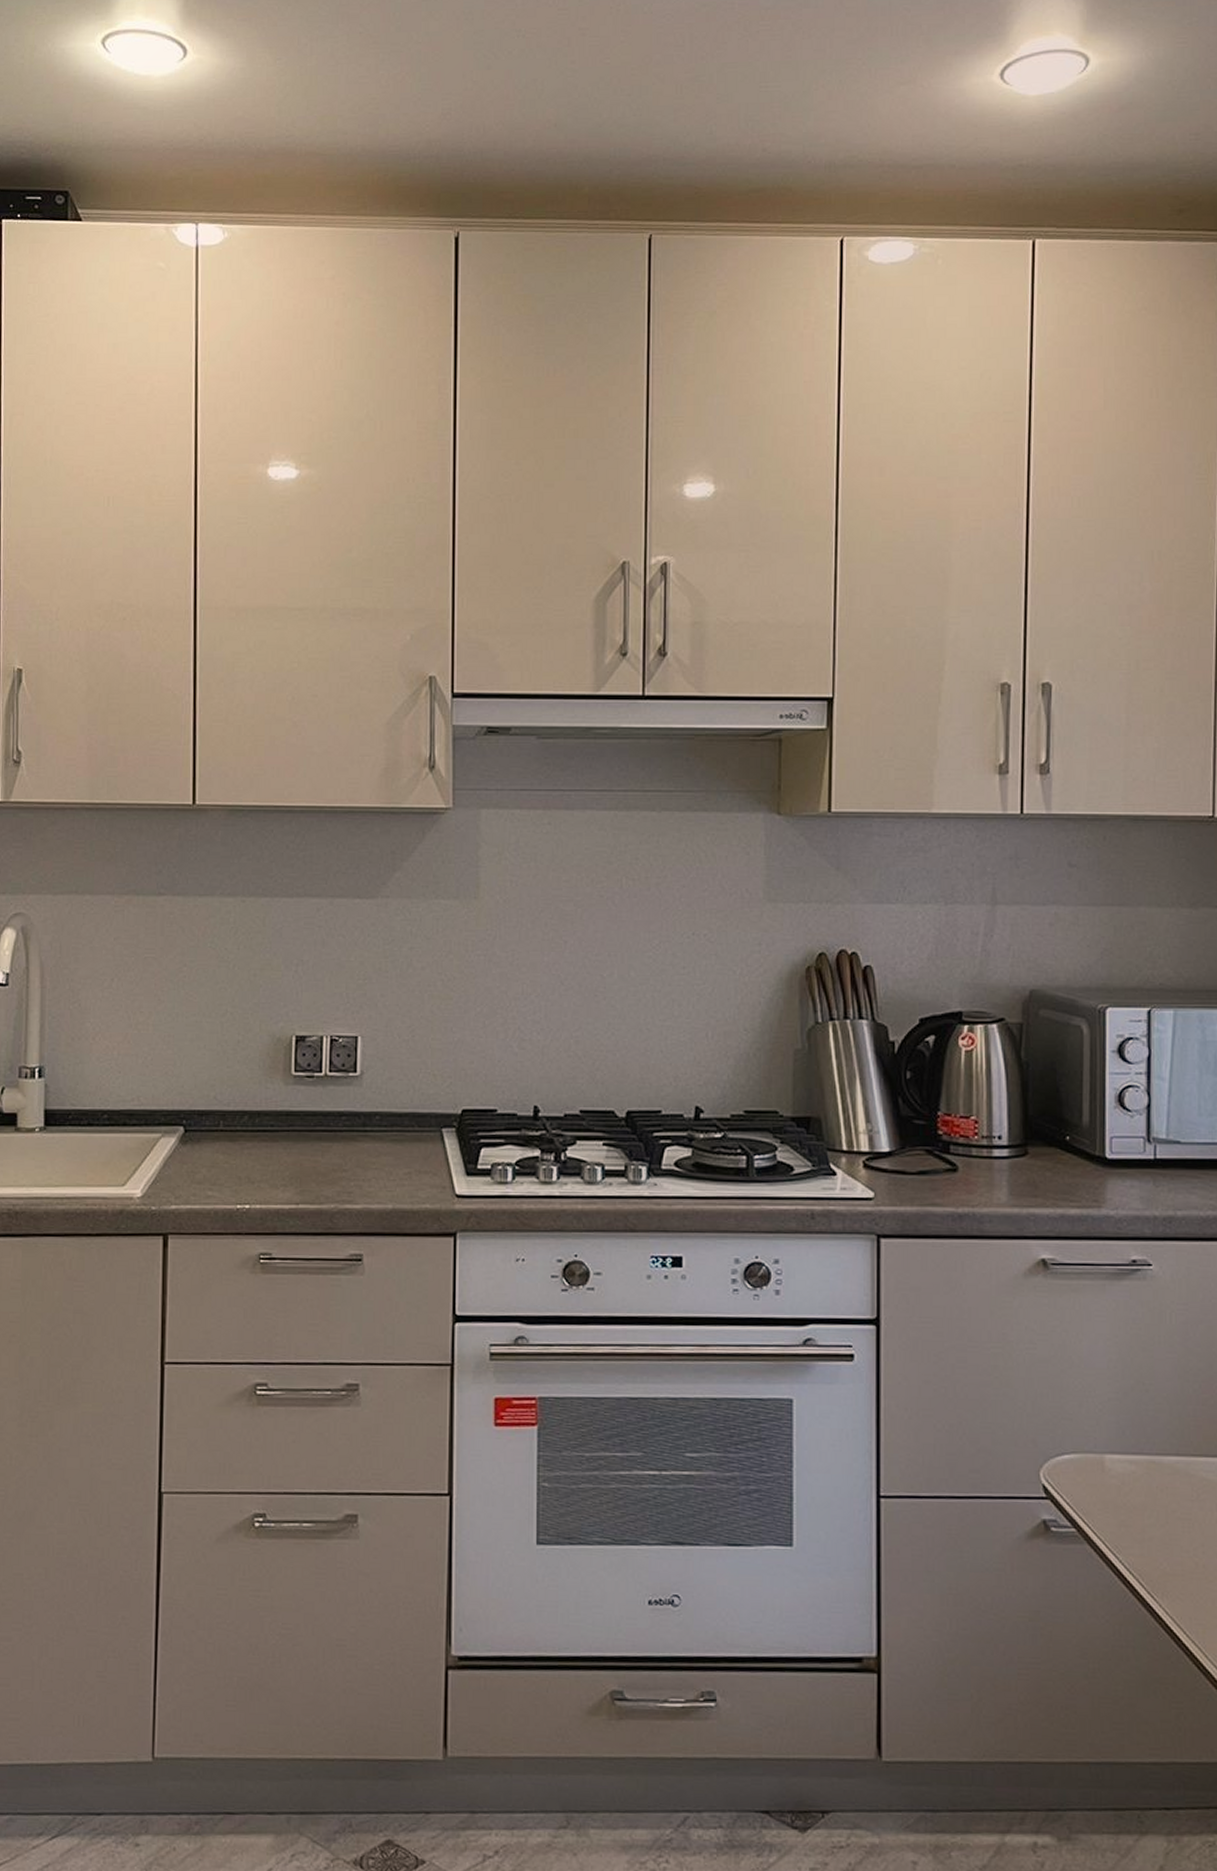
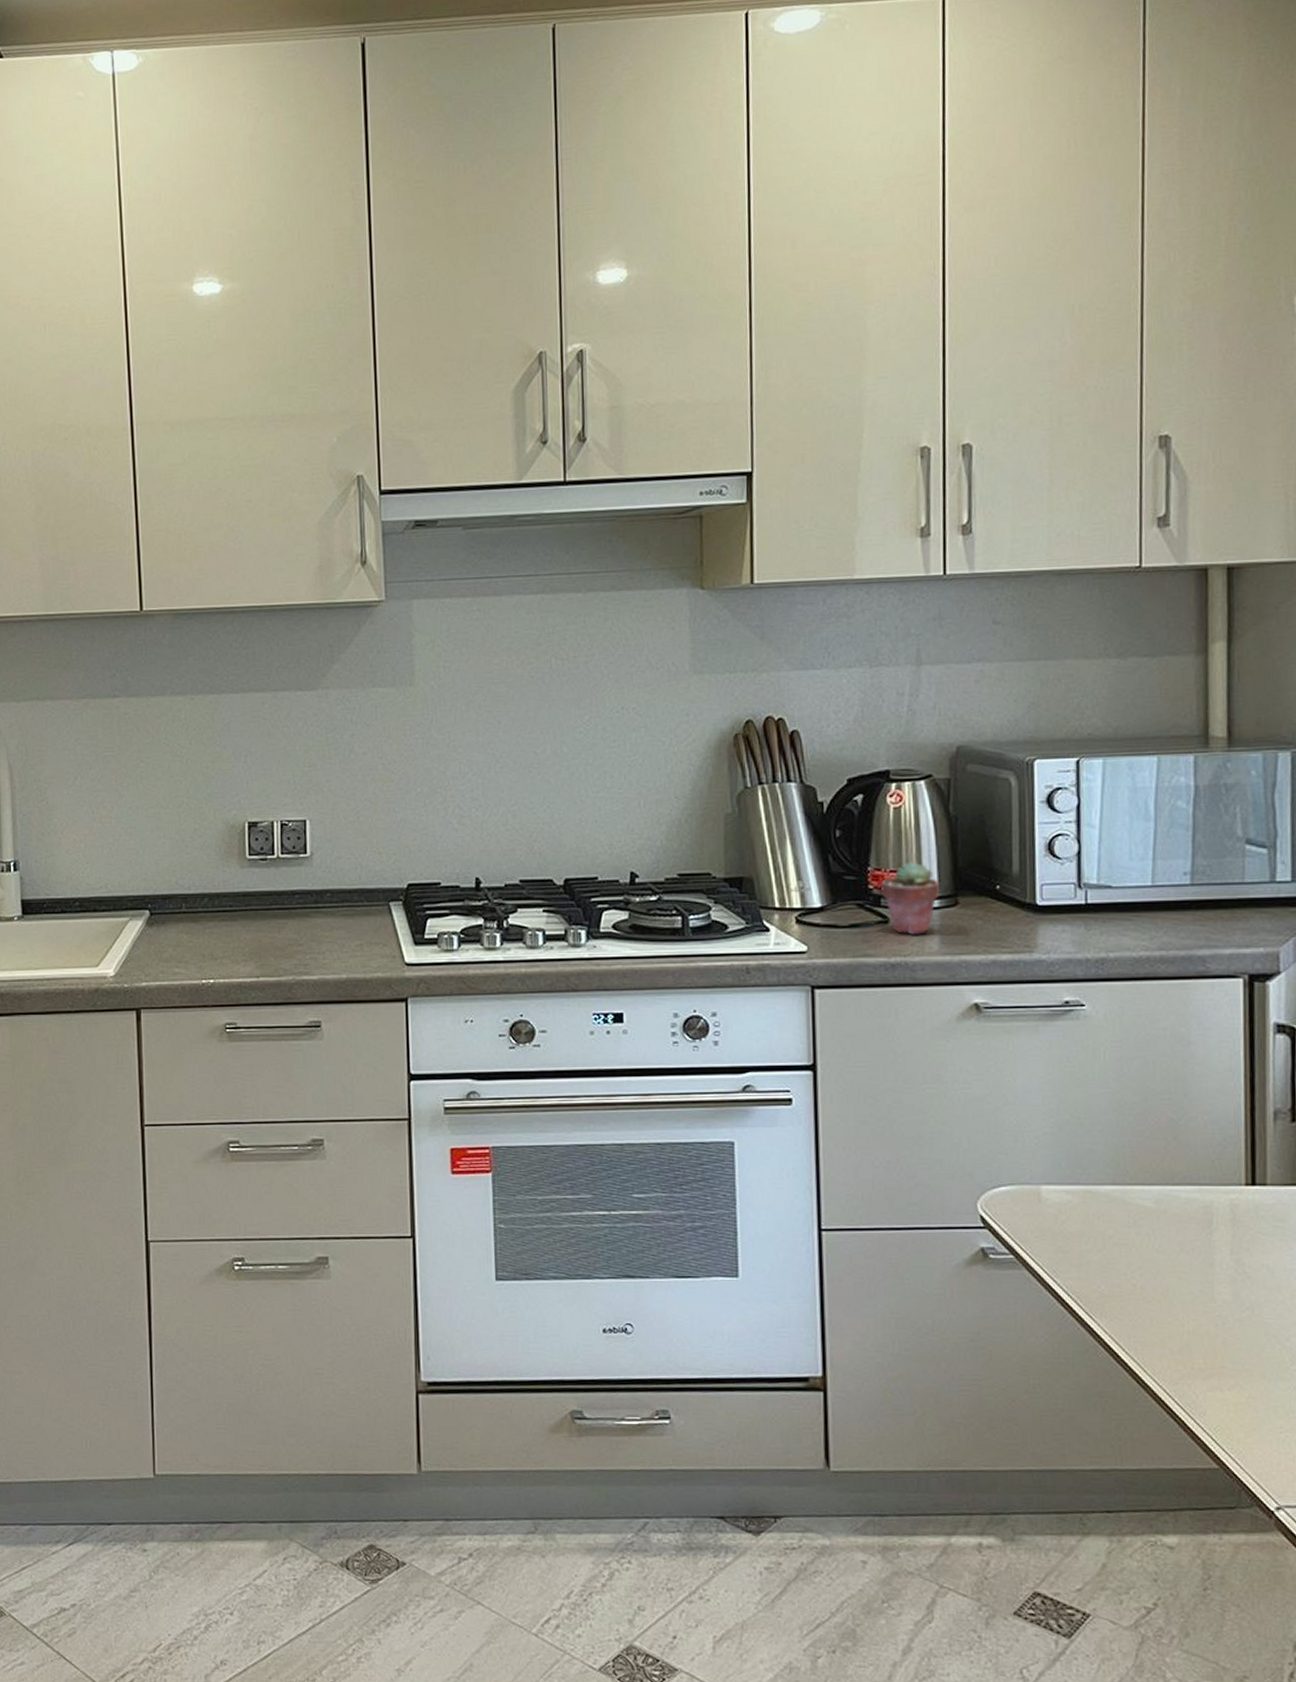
potted succulent: none [949,1107,1010,1185] -> present [880,861,940,935]

